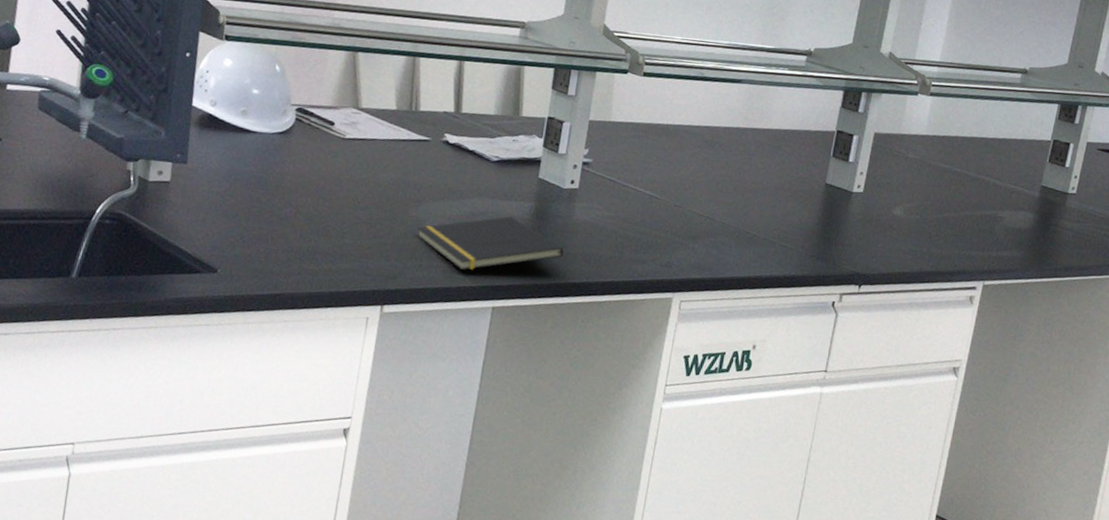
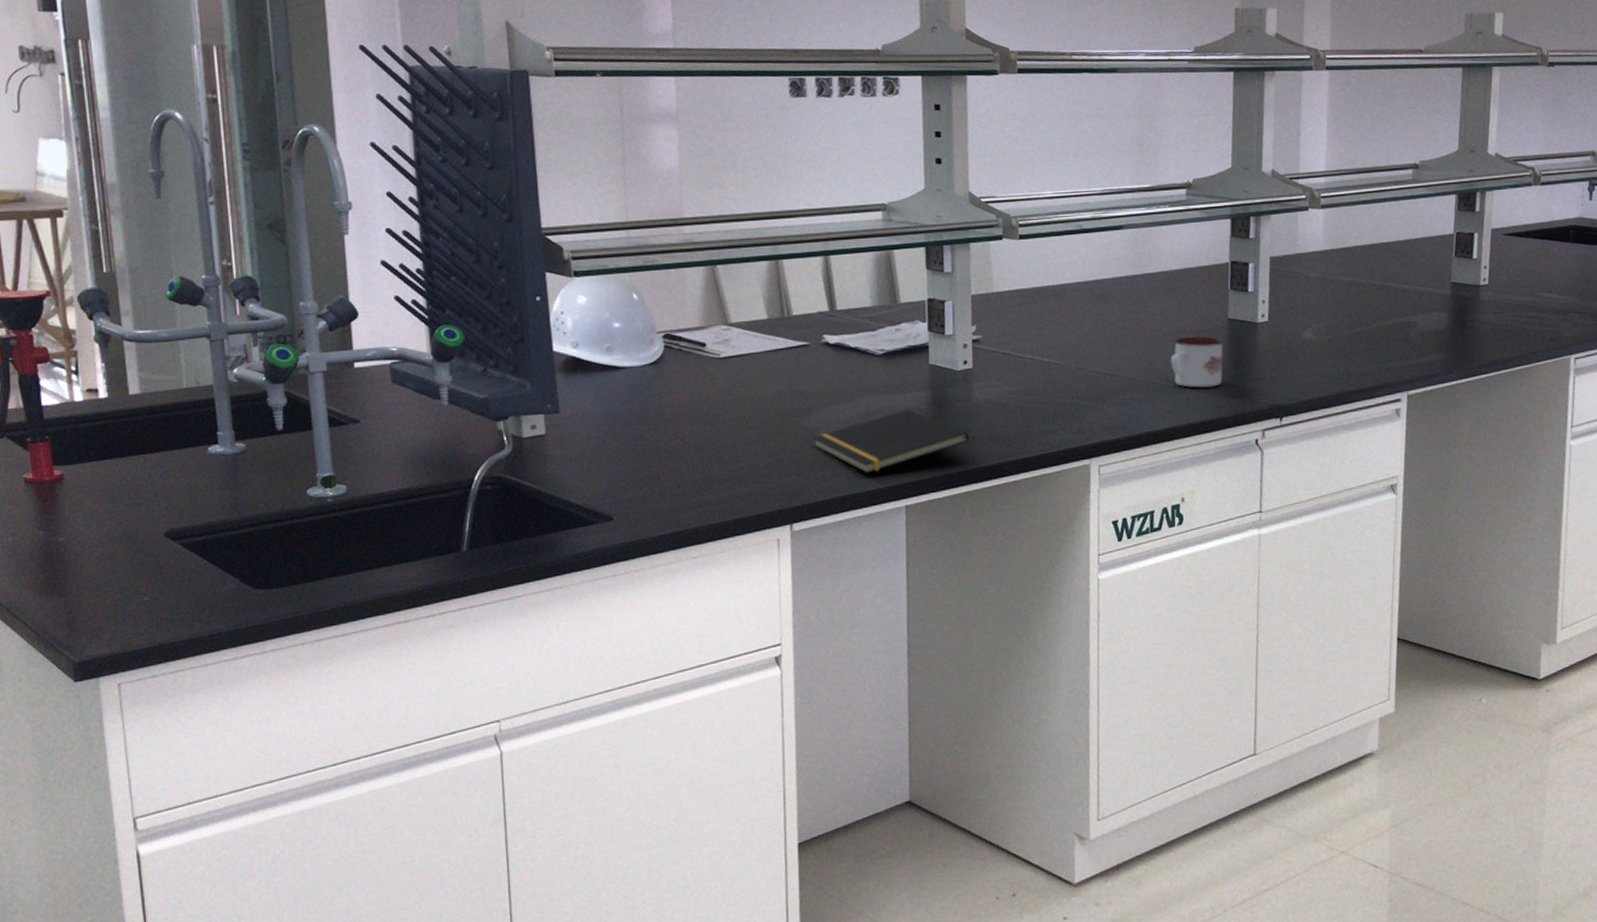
mug: none [764,193,819,246] -> present [1170,336,1225,388]

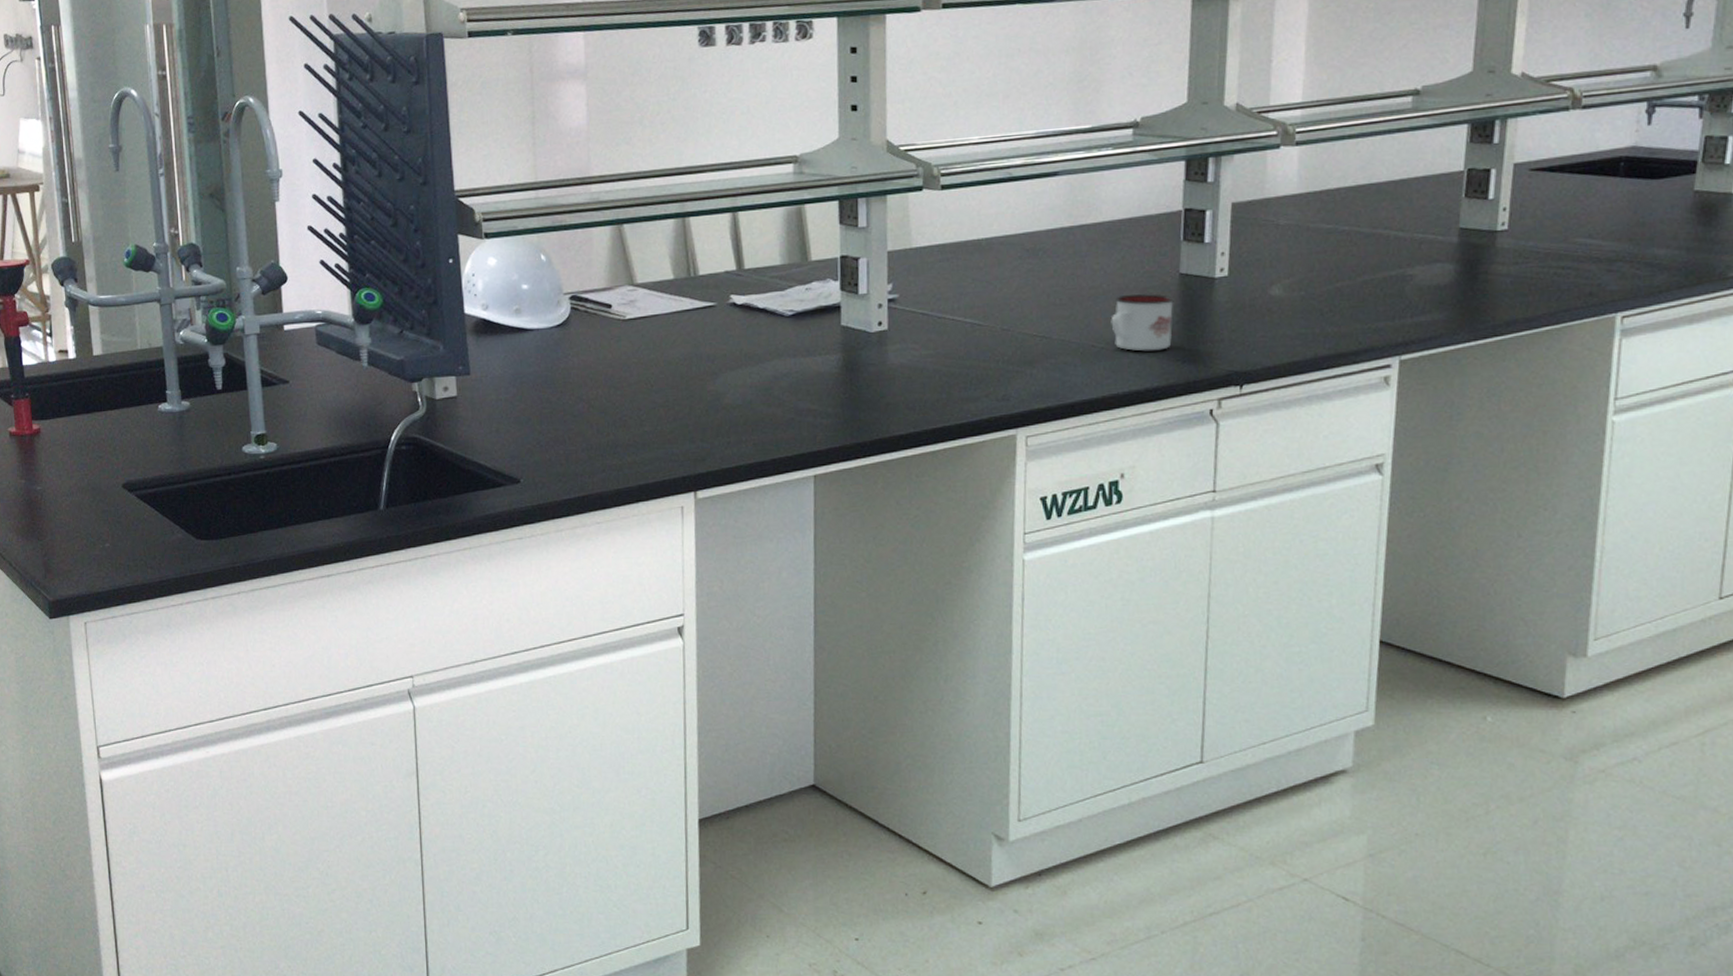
notepad: present [813,409,970,474] -> none [718,373,884,441]

